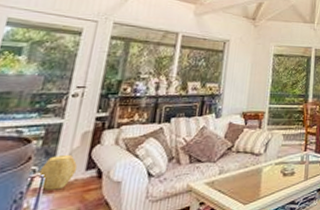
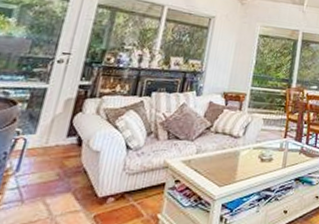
woven basket: present [38,155,78,190] -> none [21,120,59,154]

